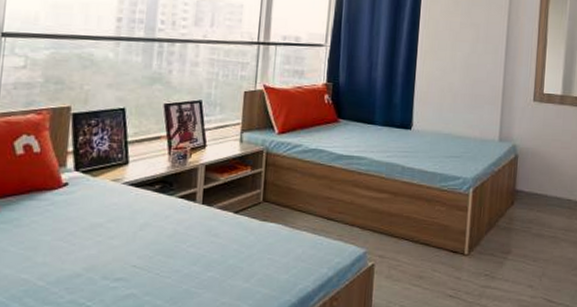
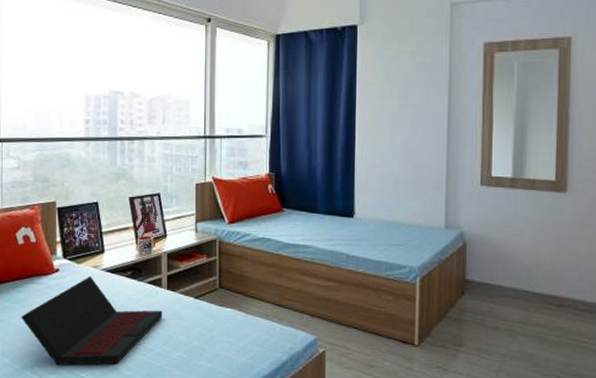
laptop: none [10,191,195,295] -> present [20,276,163,366]

